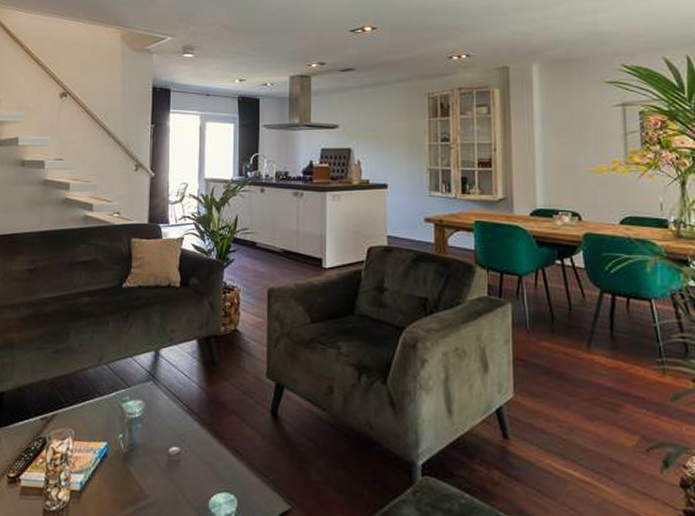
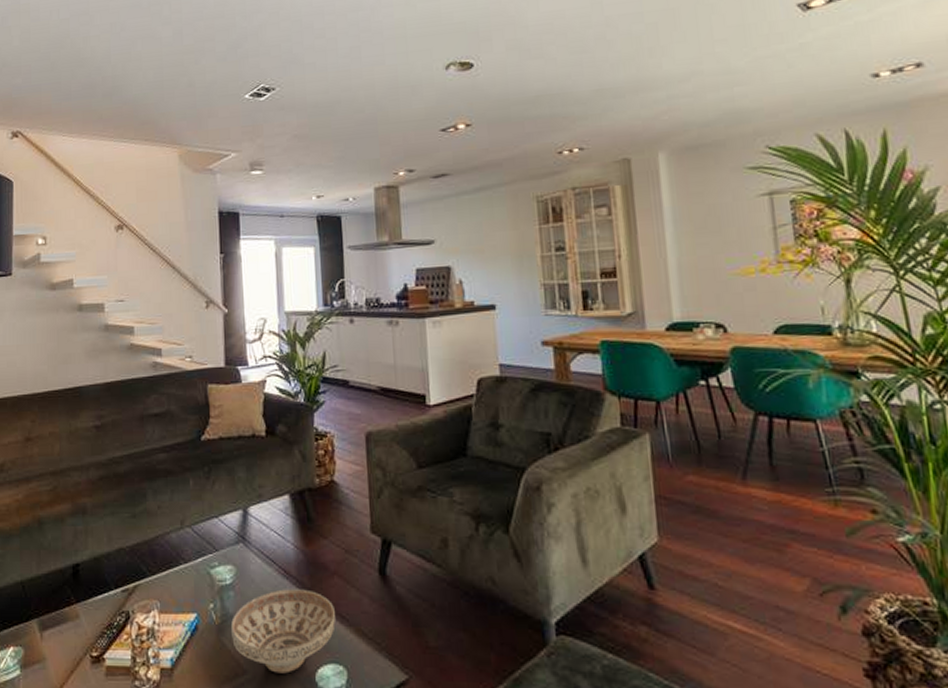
decorative bowl: none [136,424,230,500] -> present [230,589,336,674]

